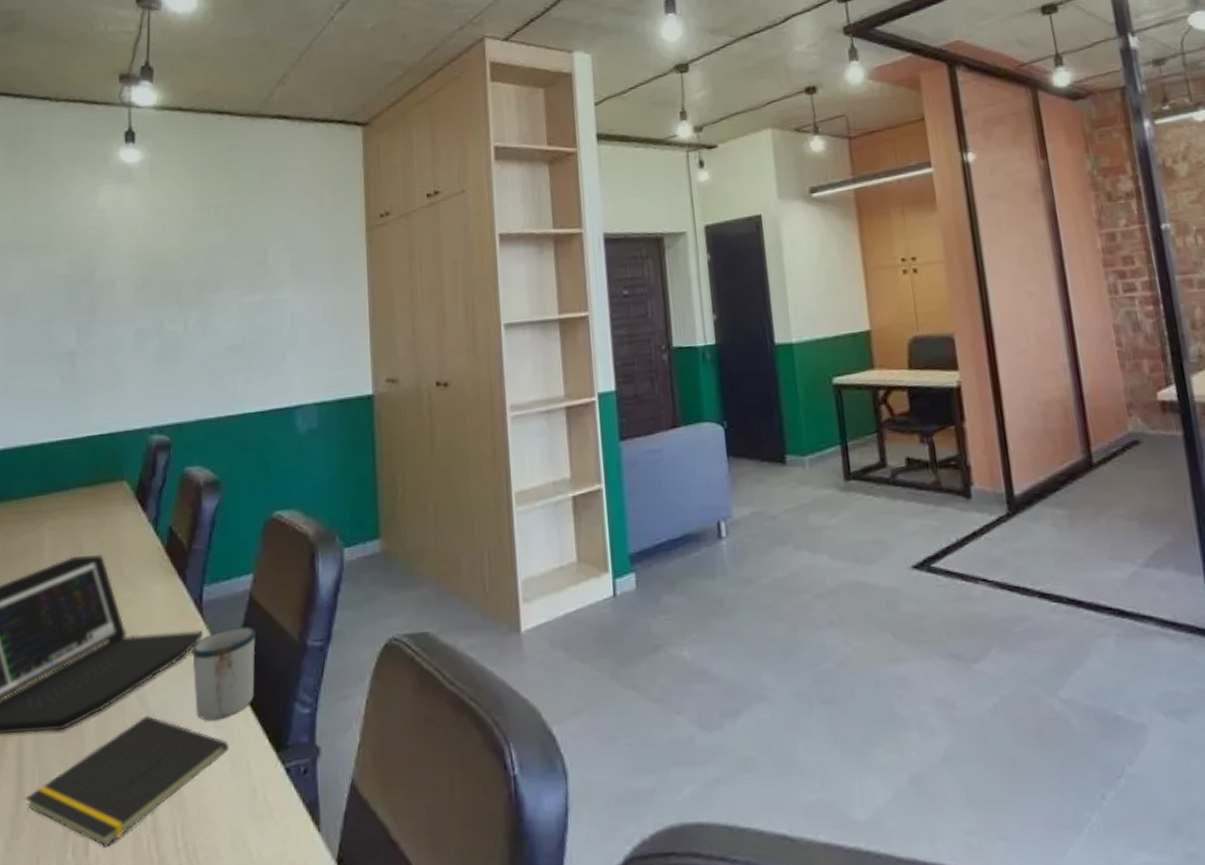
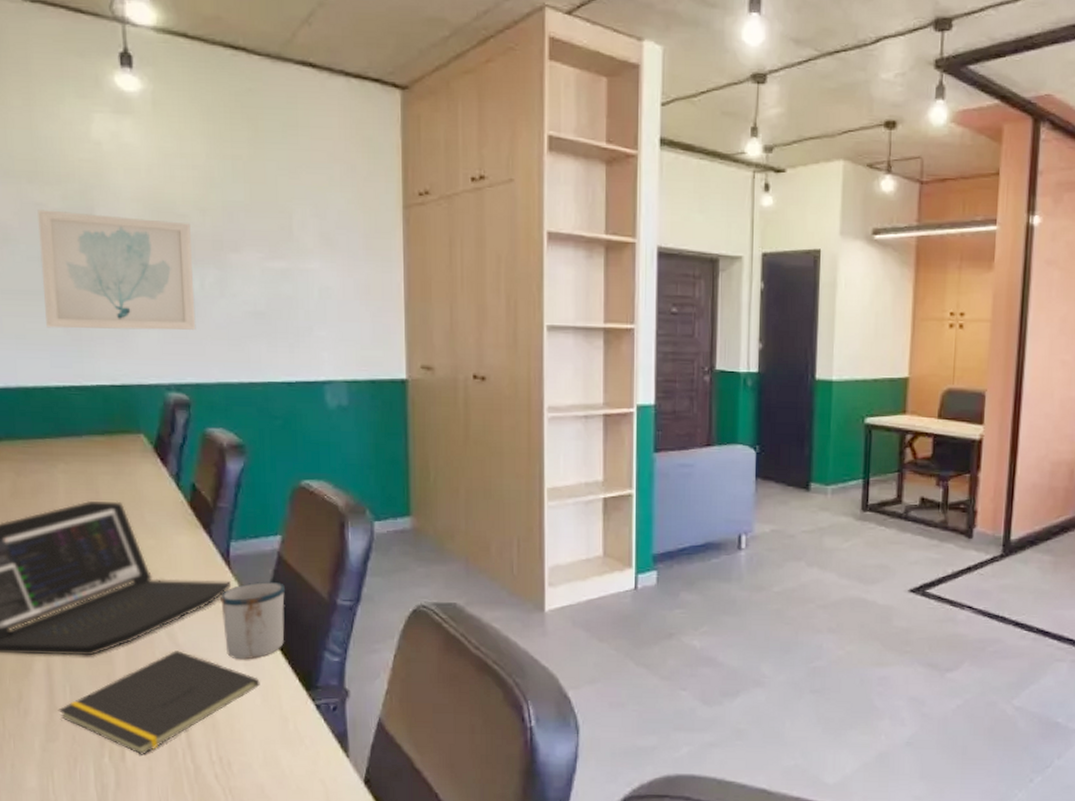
wall art: none [46,271,179,386] -> present [37,209,196,331]

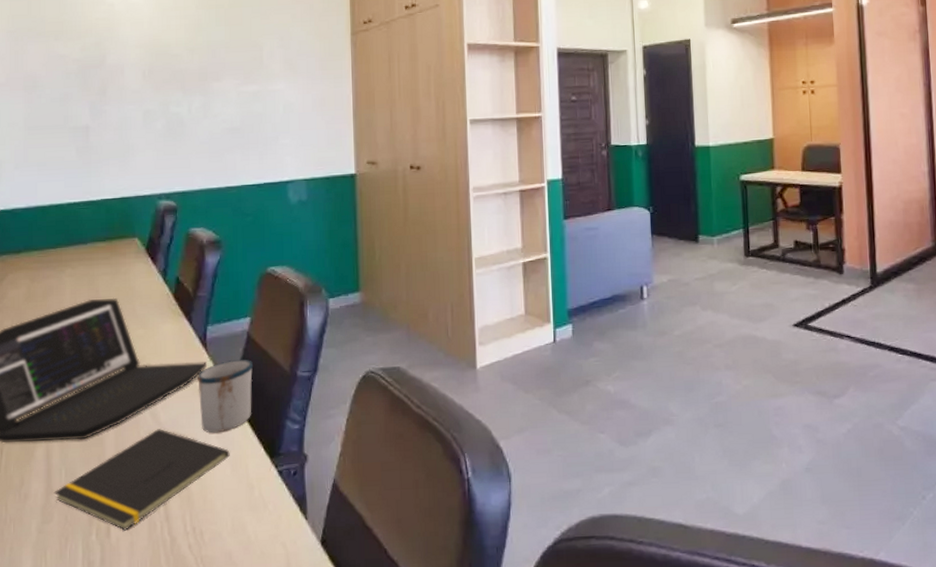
wall art: present [37,209,196,331] -> none [61,60,184,155]

